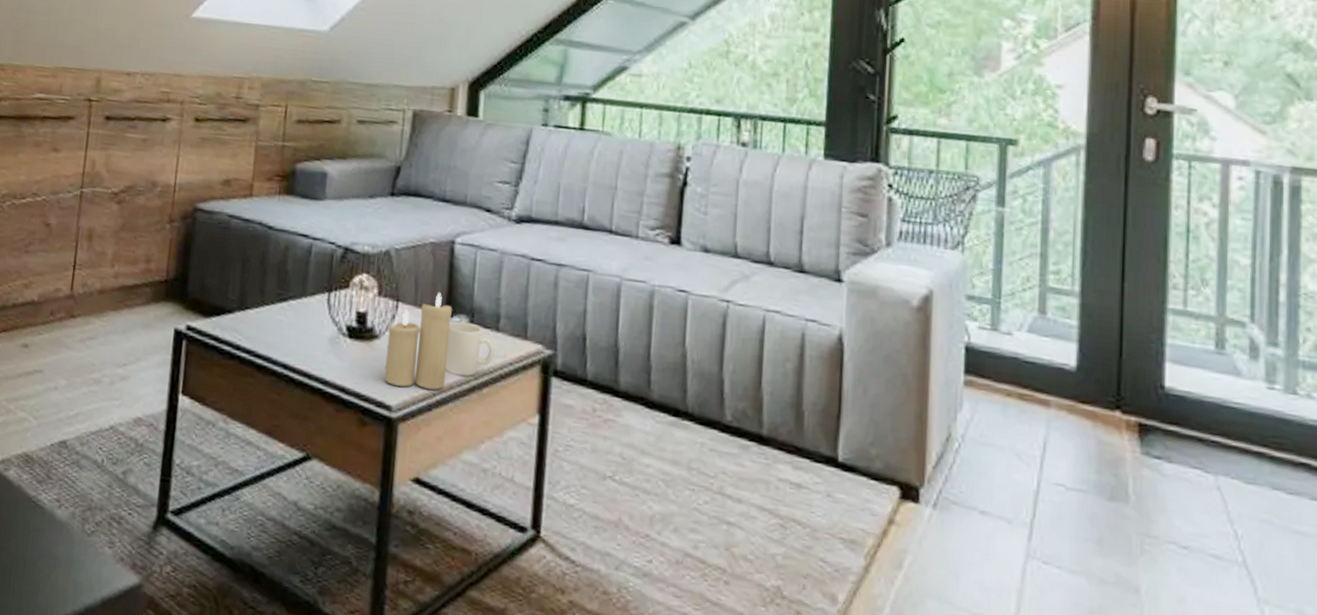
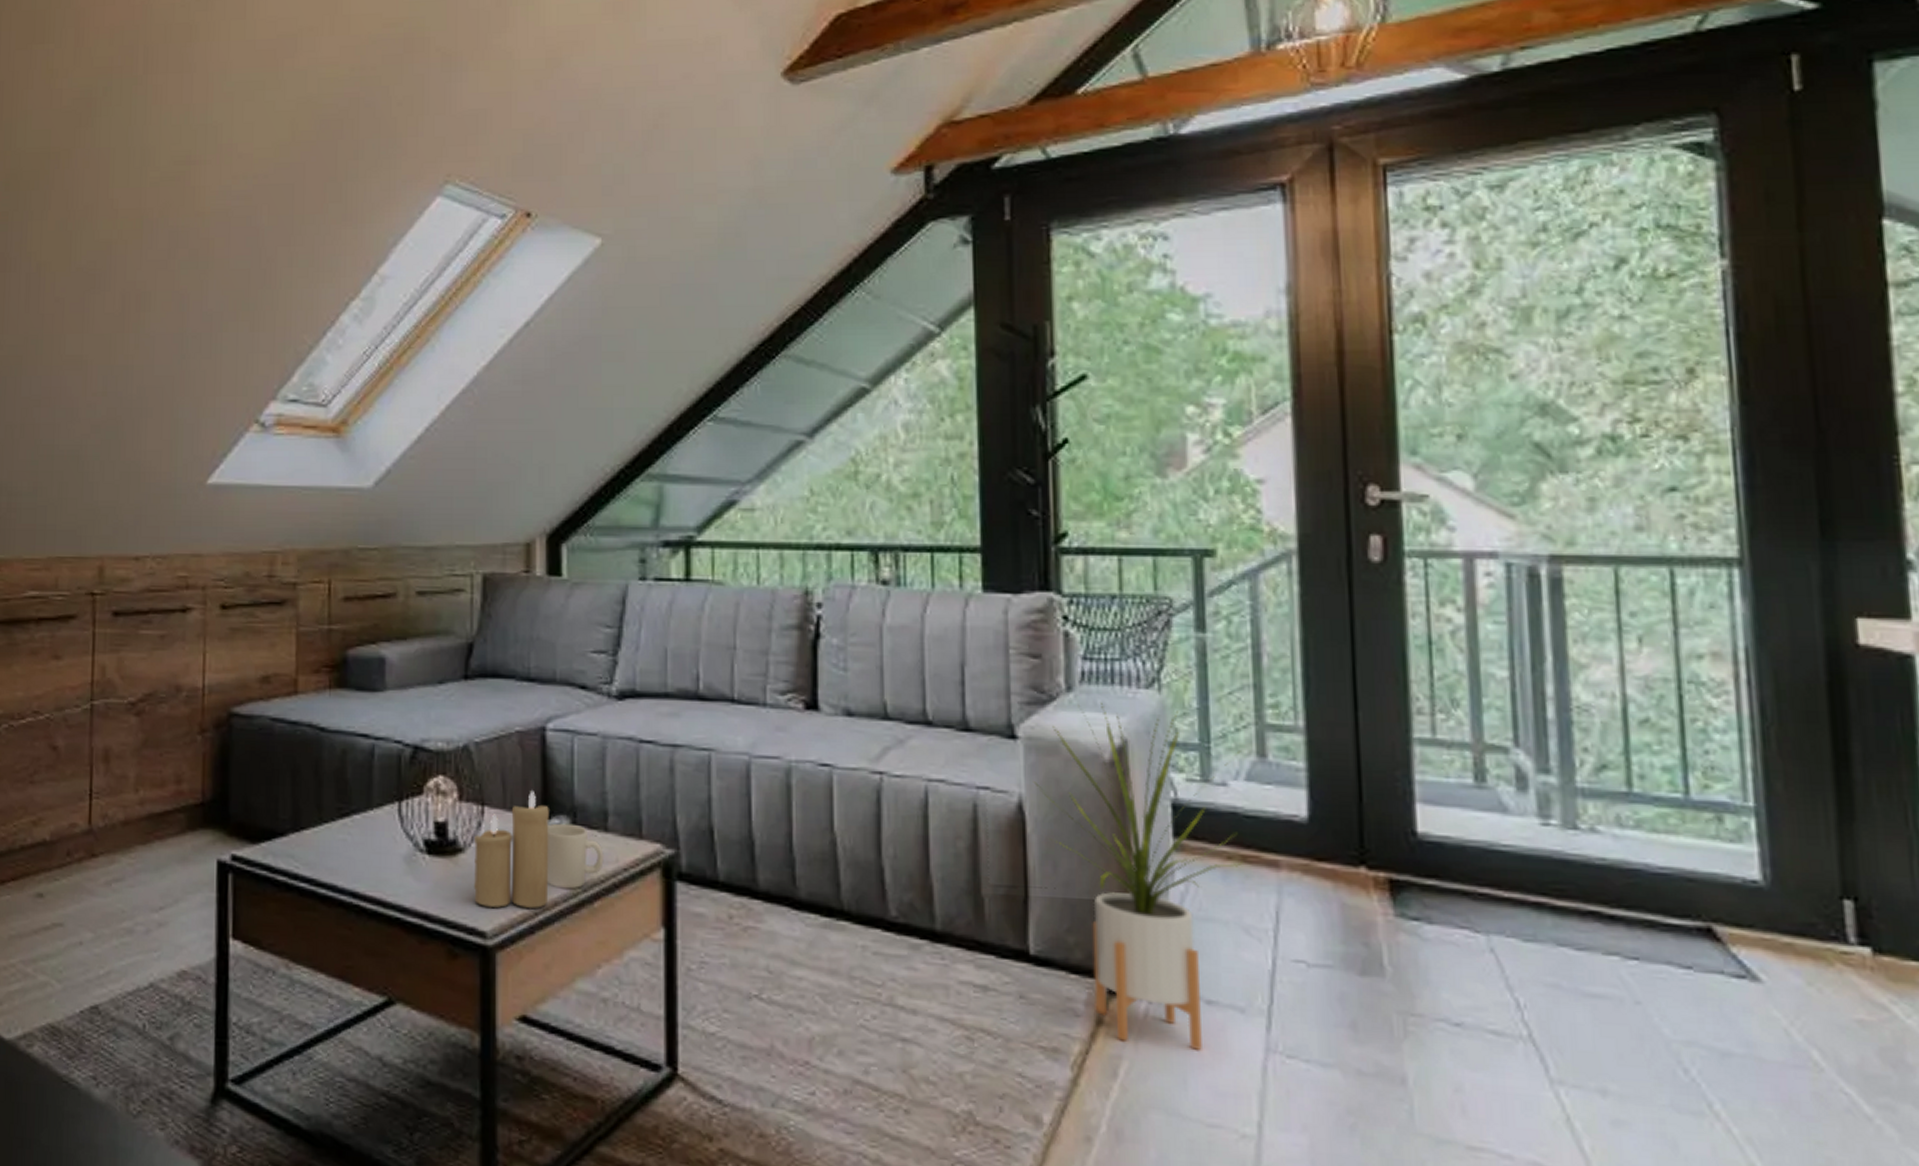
house plant: none [852,258,1026,551] -> present [1033,703,1243,1050]

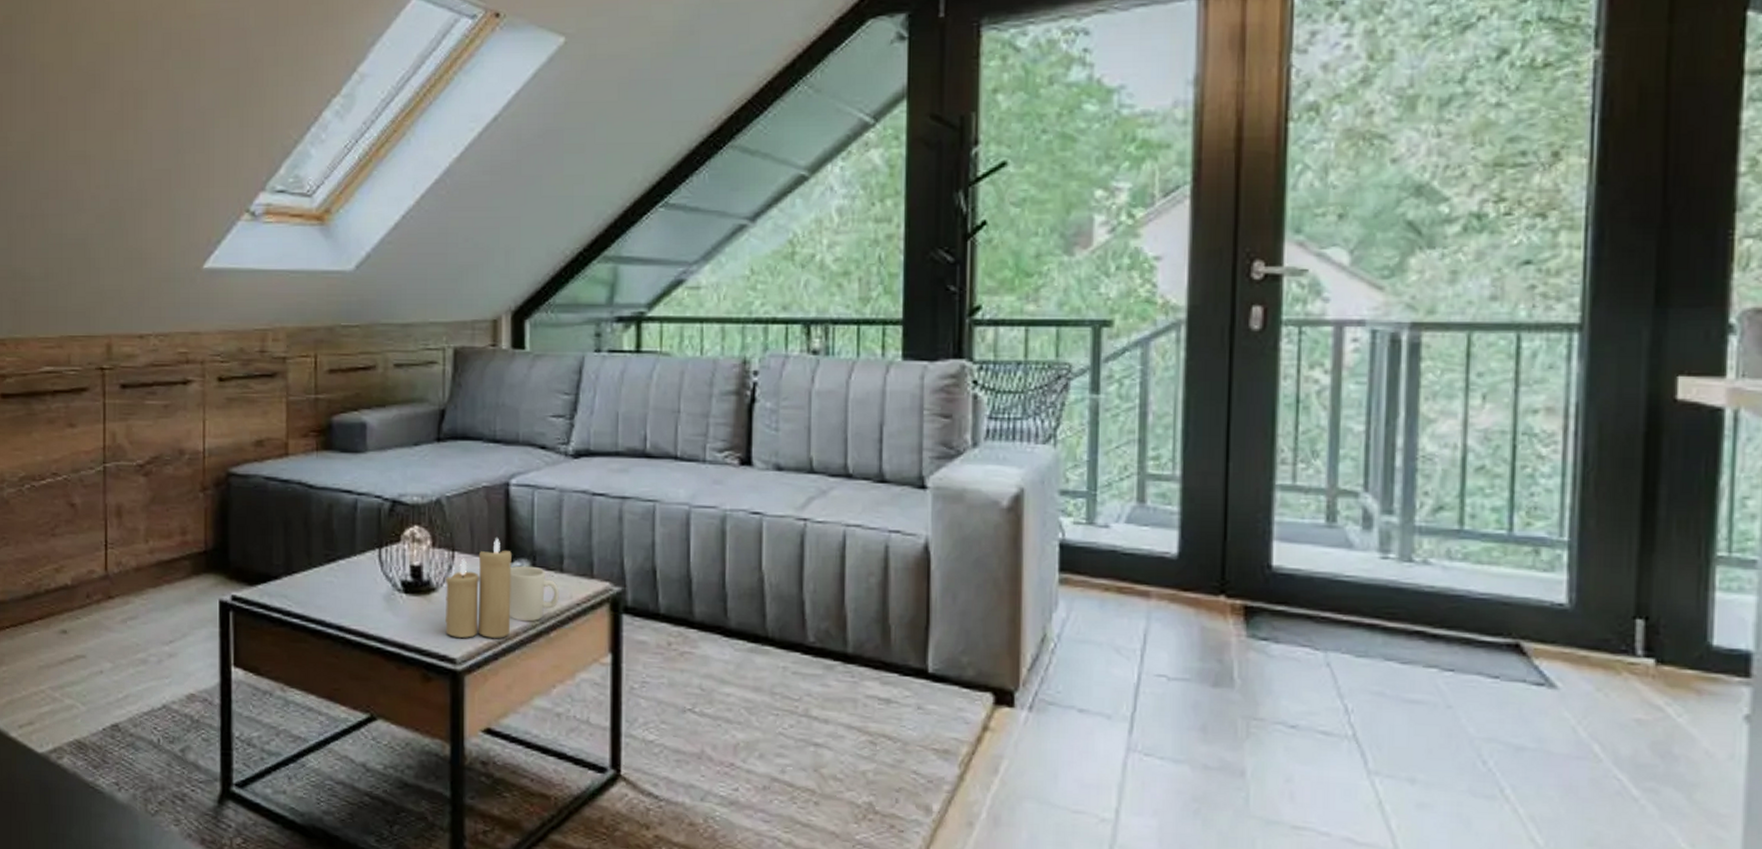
house plant: present [1033,703,1243,1050] -> none [938,457,1123,750]

